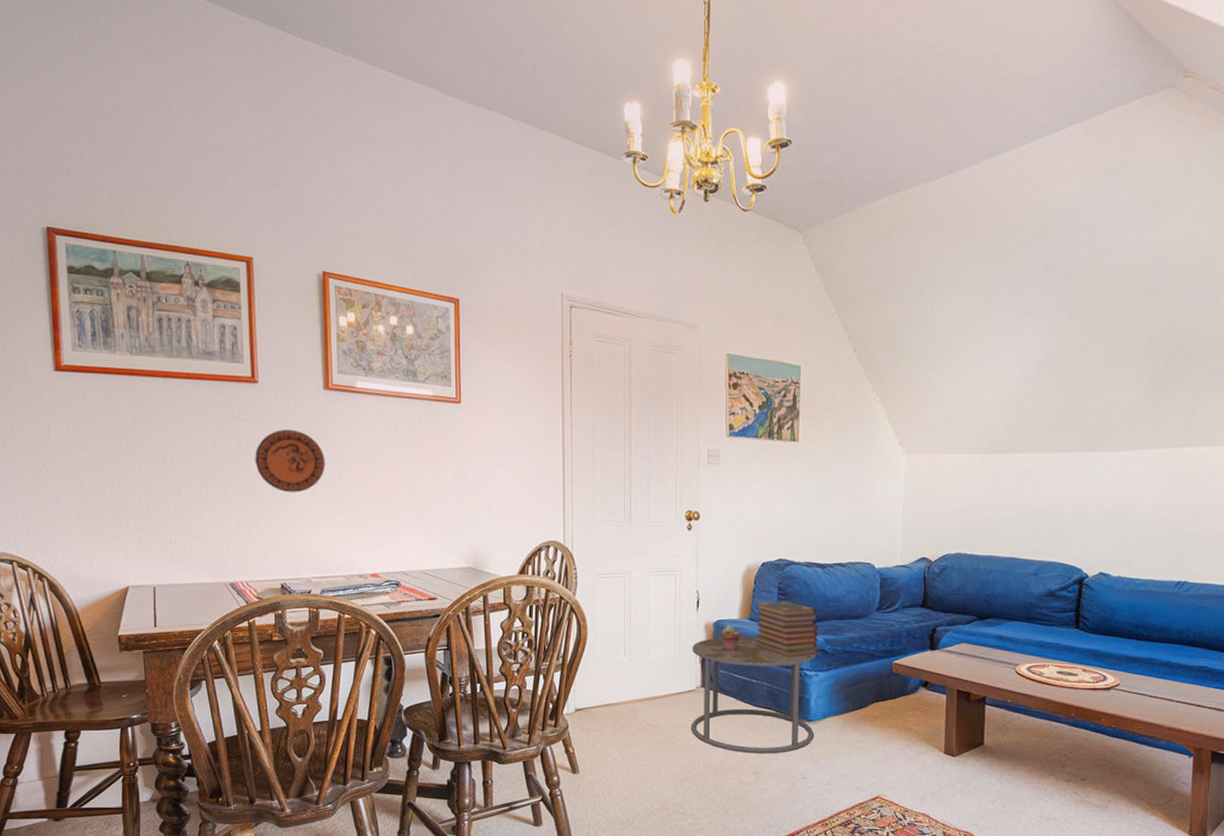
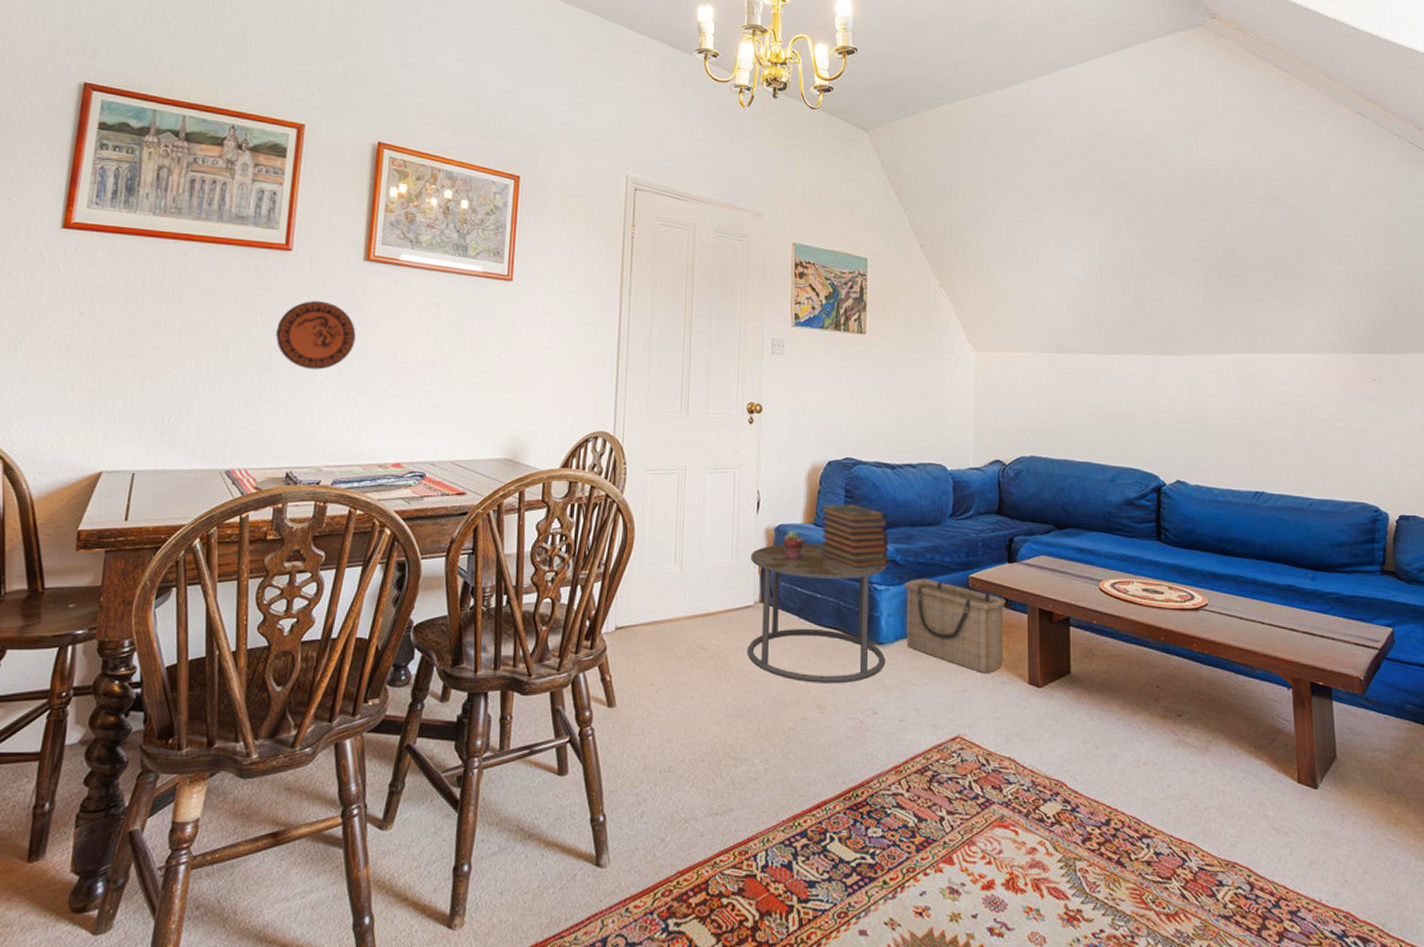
basket: none [832,665,927,745] -> present [904,578,1006,674]

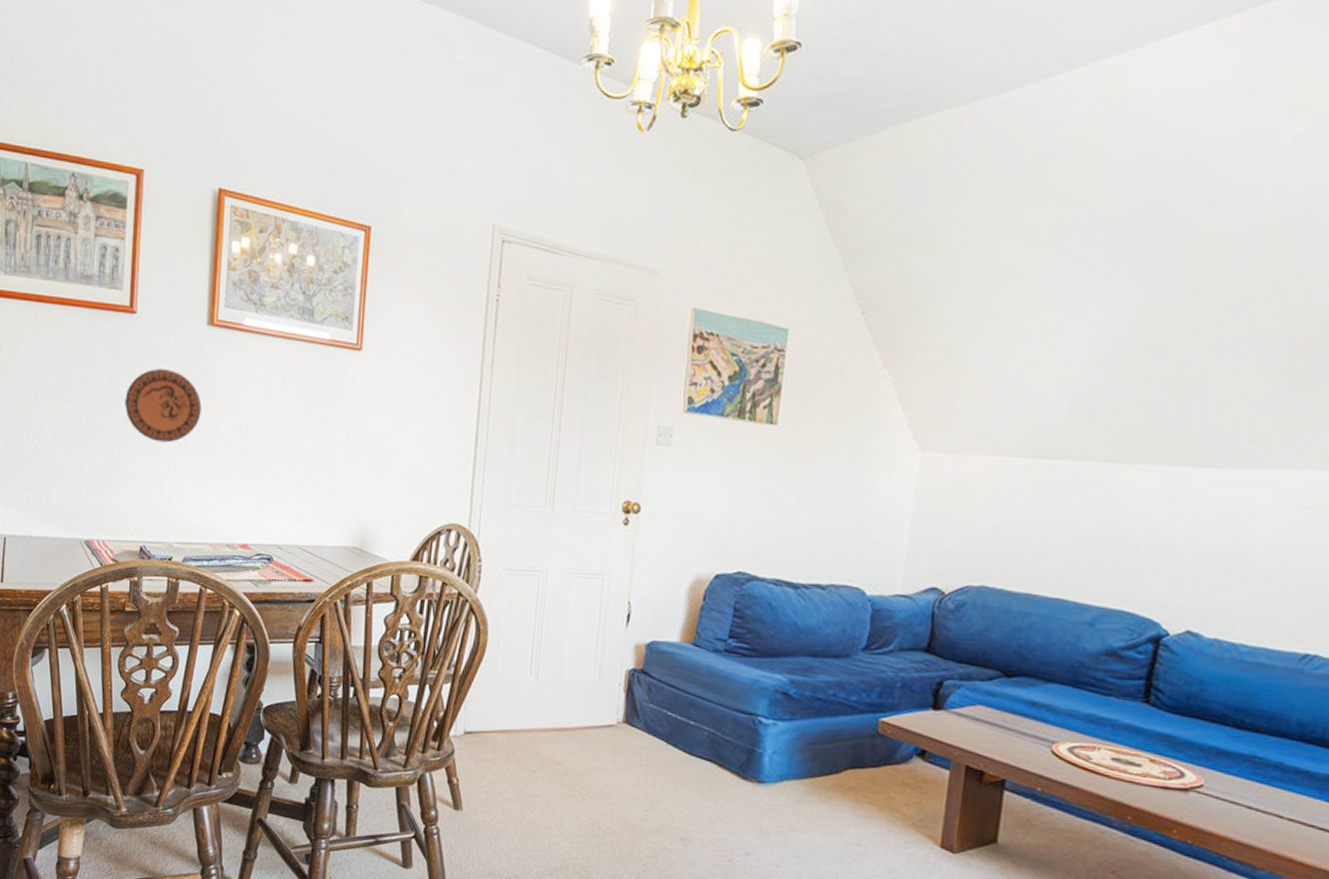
side table: present [747,544,887,684] -> none [605,662,777,819]
potted succulent: present [783,530,804,561] -> none [655,648,680,683]
book stack: present [820,504,890,568] -> none [698,623,785,699]
basket: present [904,578,1006,674] -> none [792,716,924,830]

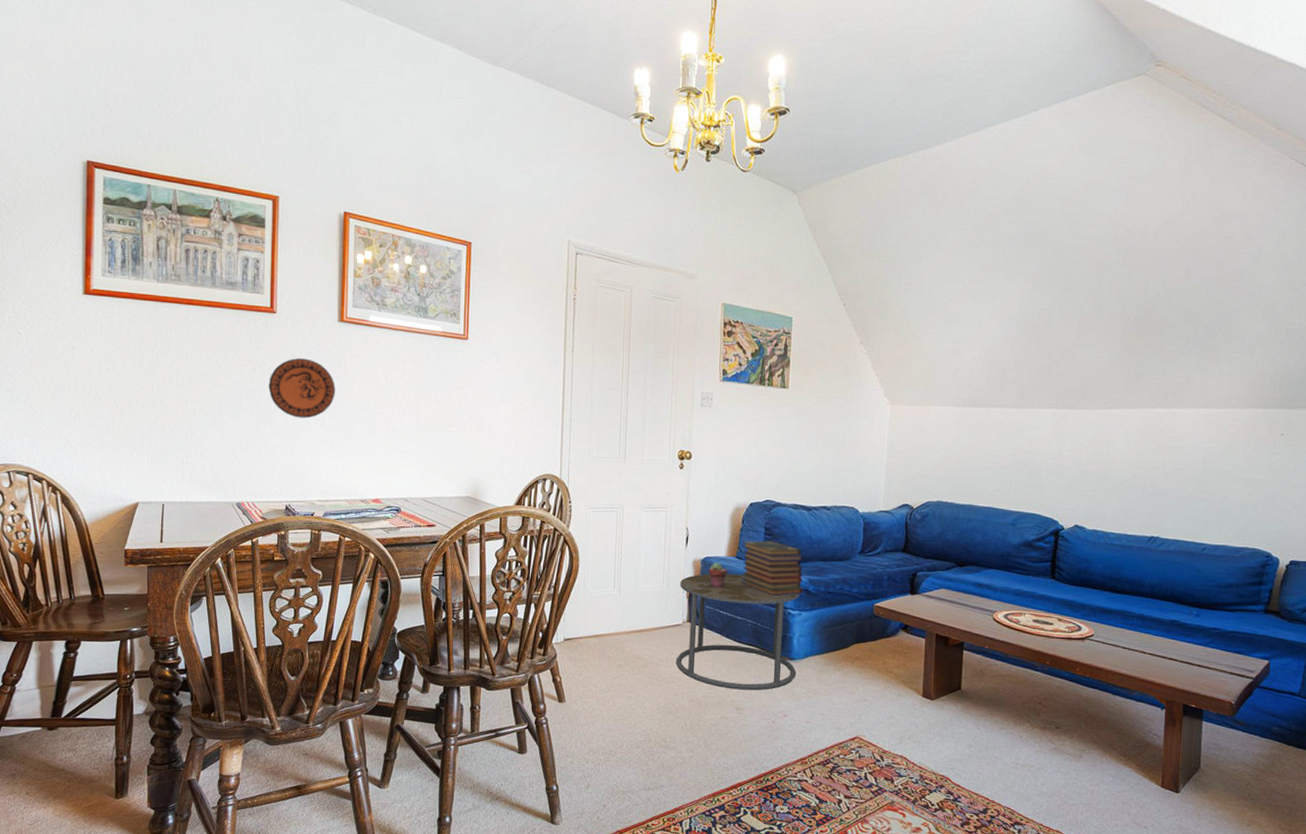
side table: none [605,662,777,819] -> present [675,574,800,691]
potted succulent: none [655,648,680,683] -> present [709,562,728,588]
book stack: none [698,623,785,699] -> present [741,540,804,596]

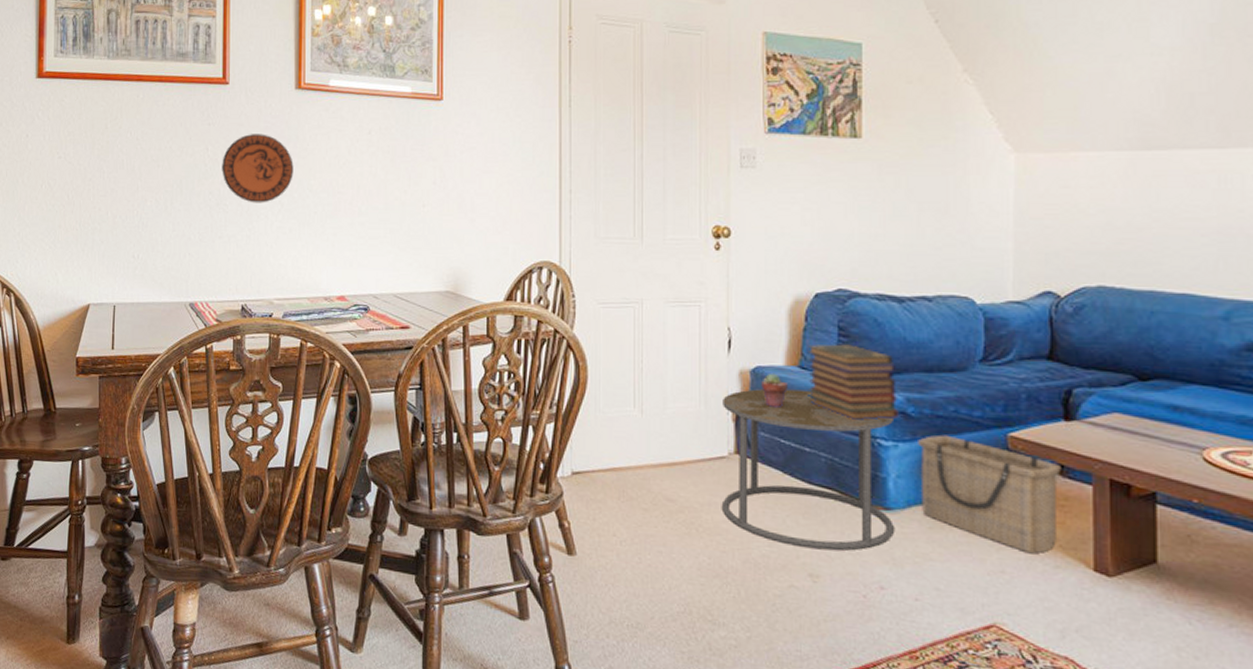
basket: none [815,605,907,687] -> present [918,434,1061,554]

